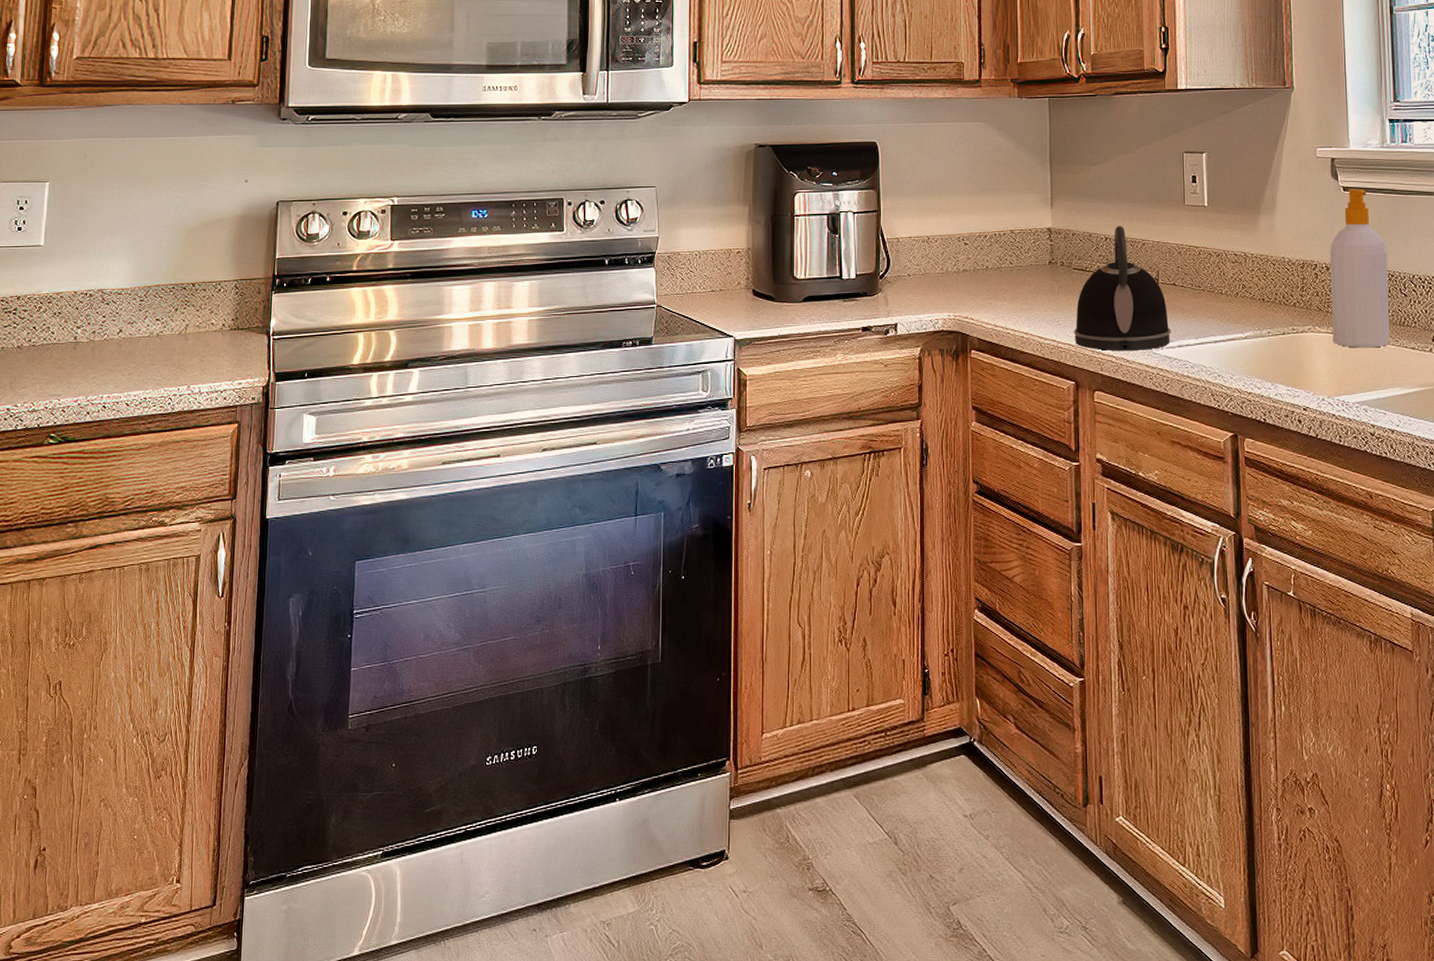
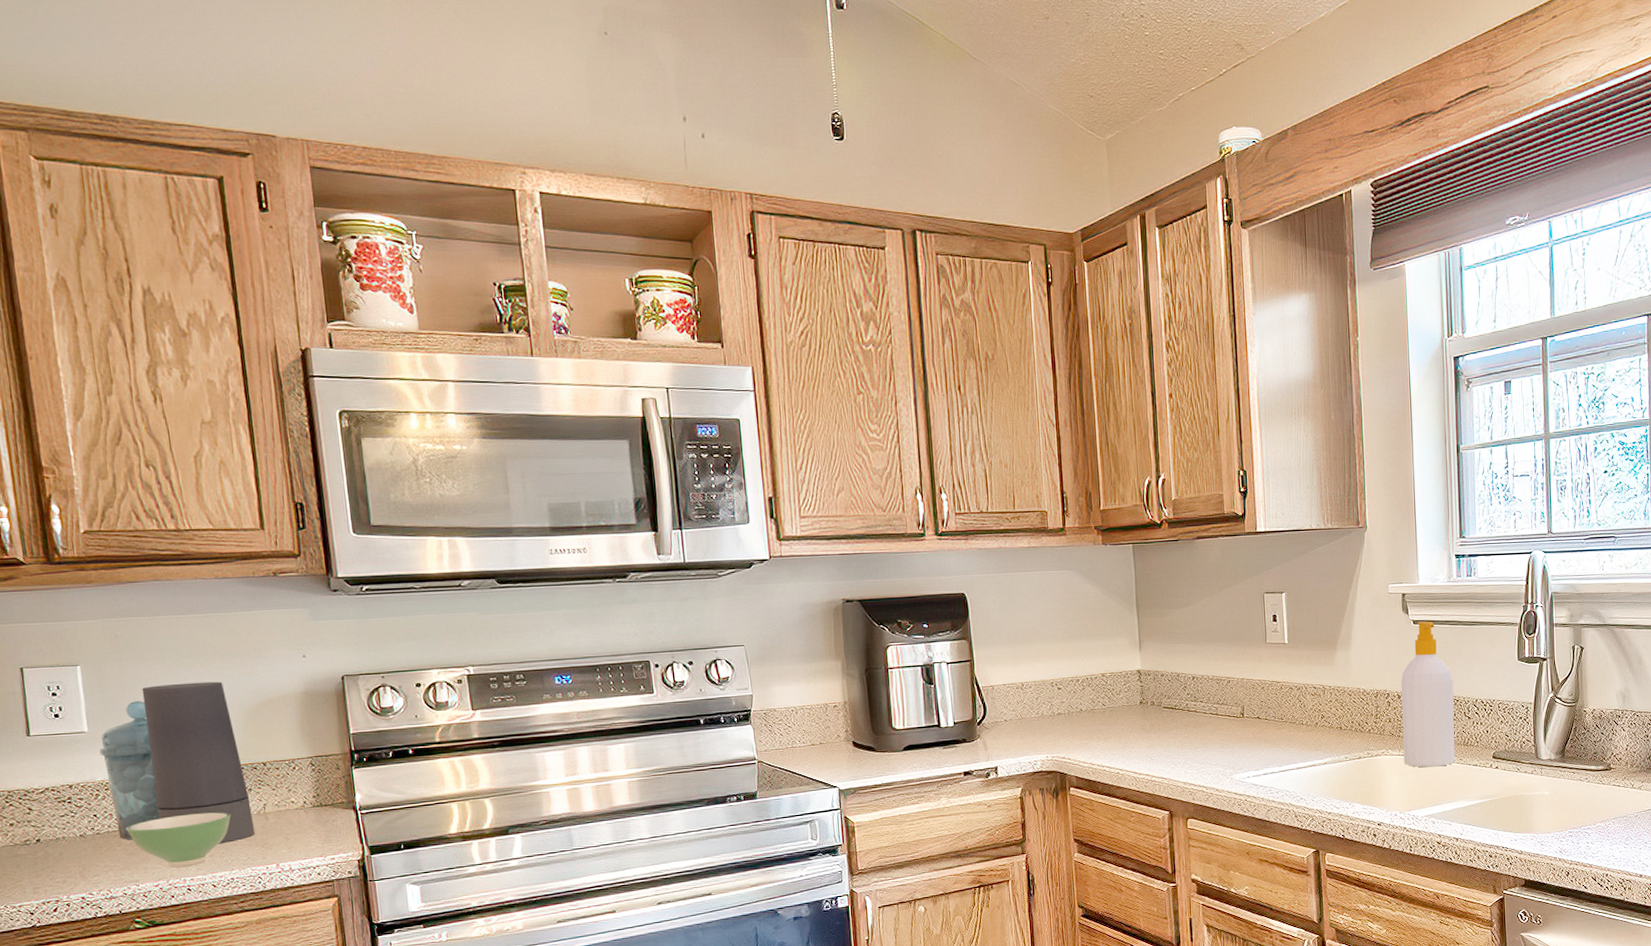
canister: none [50,218,98,353] -> present [99,701,161,839]
bowl: none [59,330,155,384] -> present [125,812,232,868]
canister: none [90,202,175,362] -> present [141,681,256,843]
kettle: present [1073,226,1171,350] -> none [1166,665,1257,782]

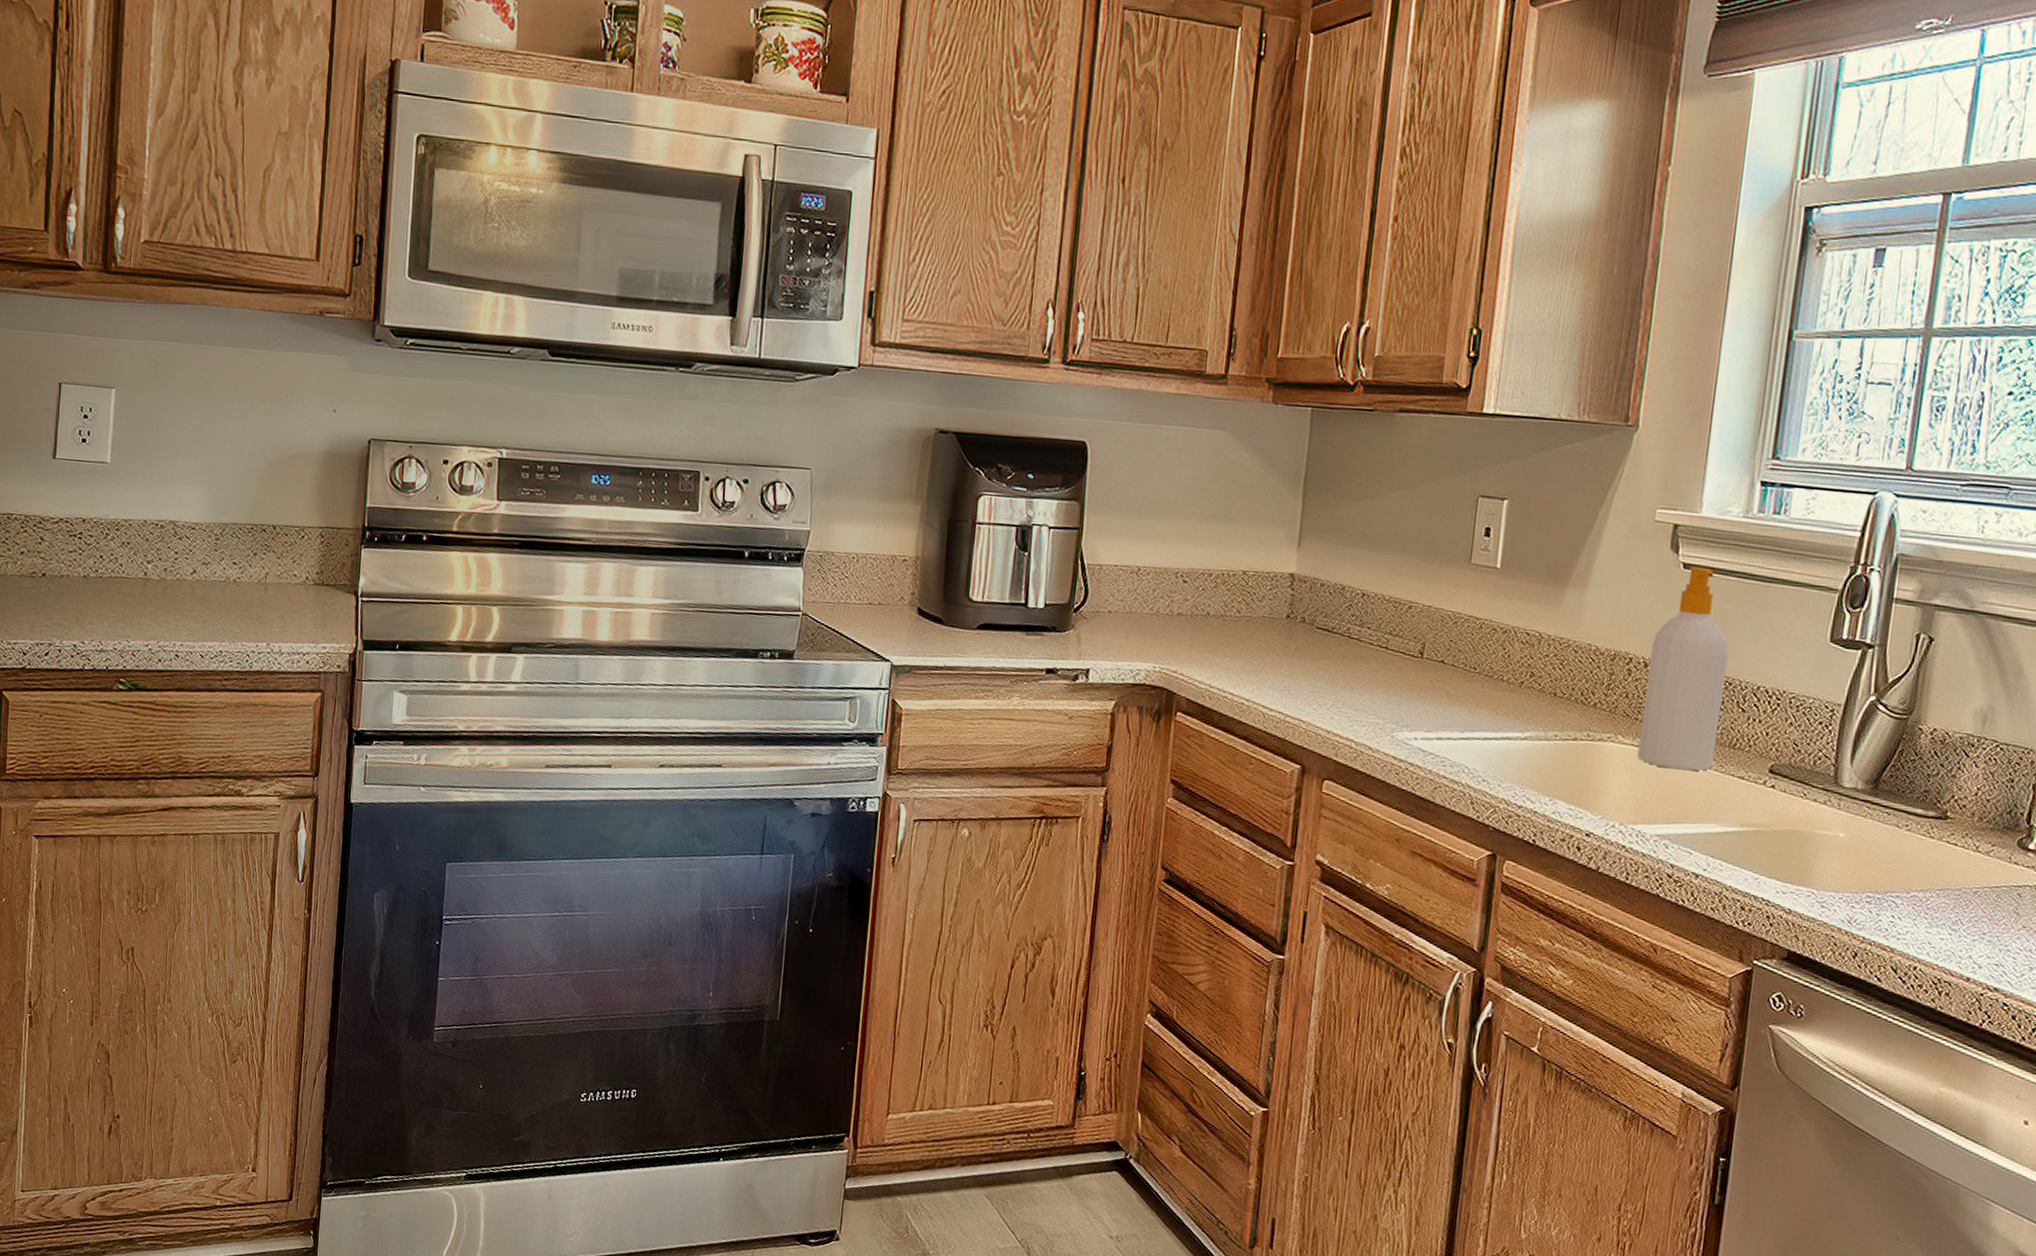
canister: present [99,701,161,839] -> none [117,436,169,589]
bowl: present [125,812,232,868] -> none [128,569,232,630]
canister: present [141,681,256,843] -> none [161,421,253,610]

